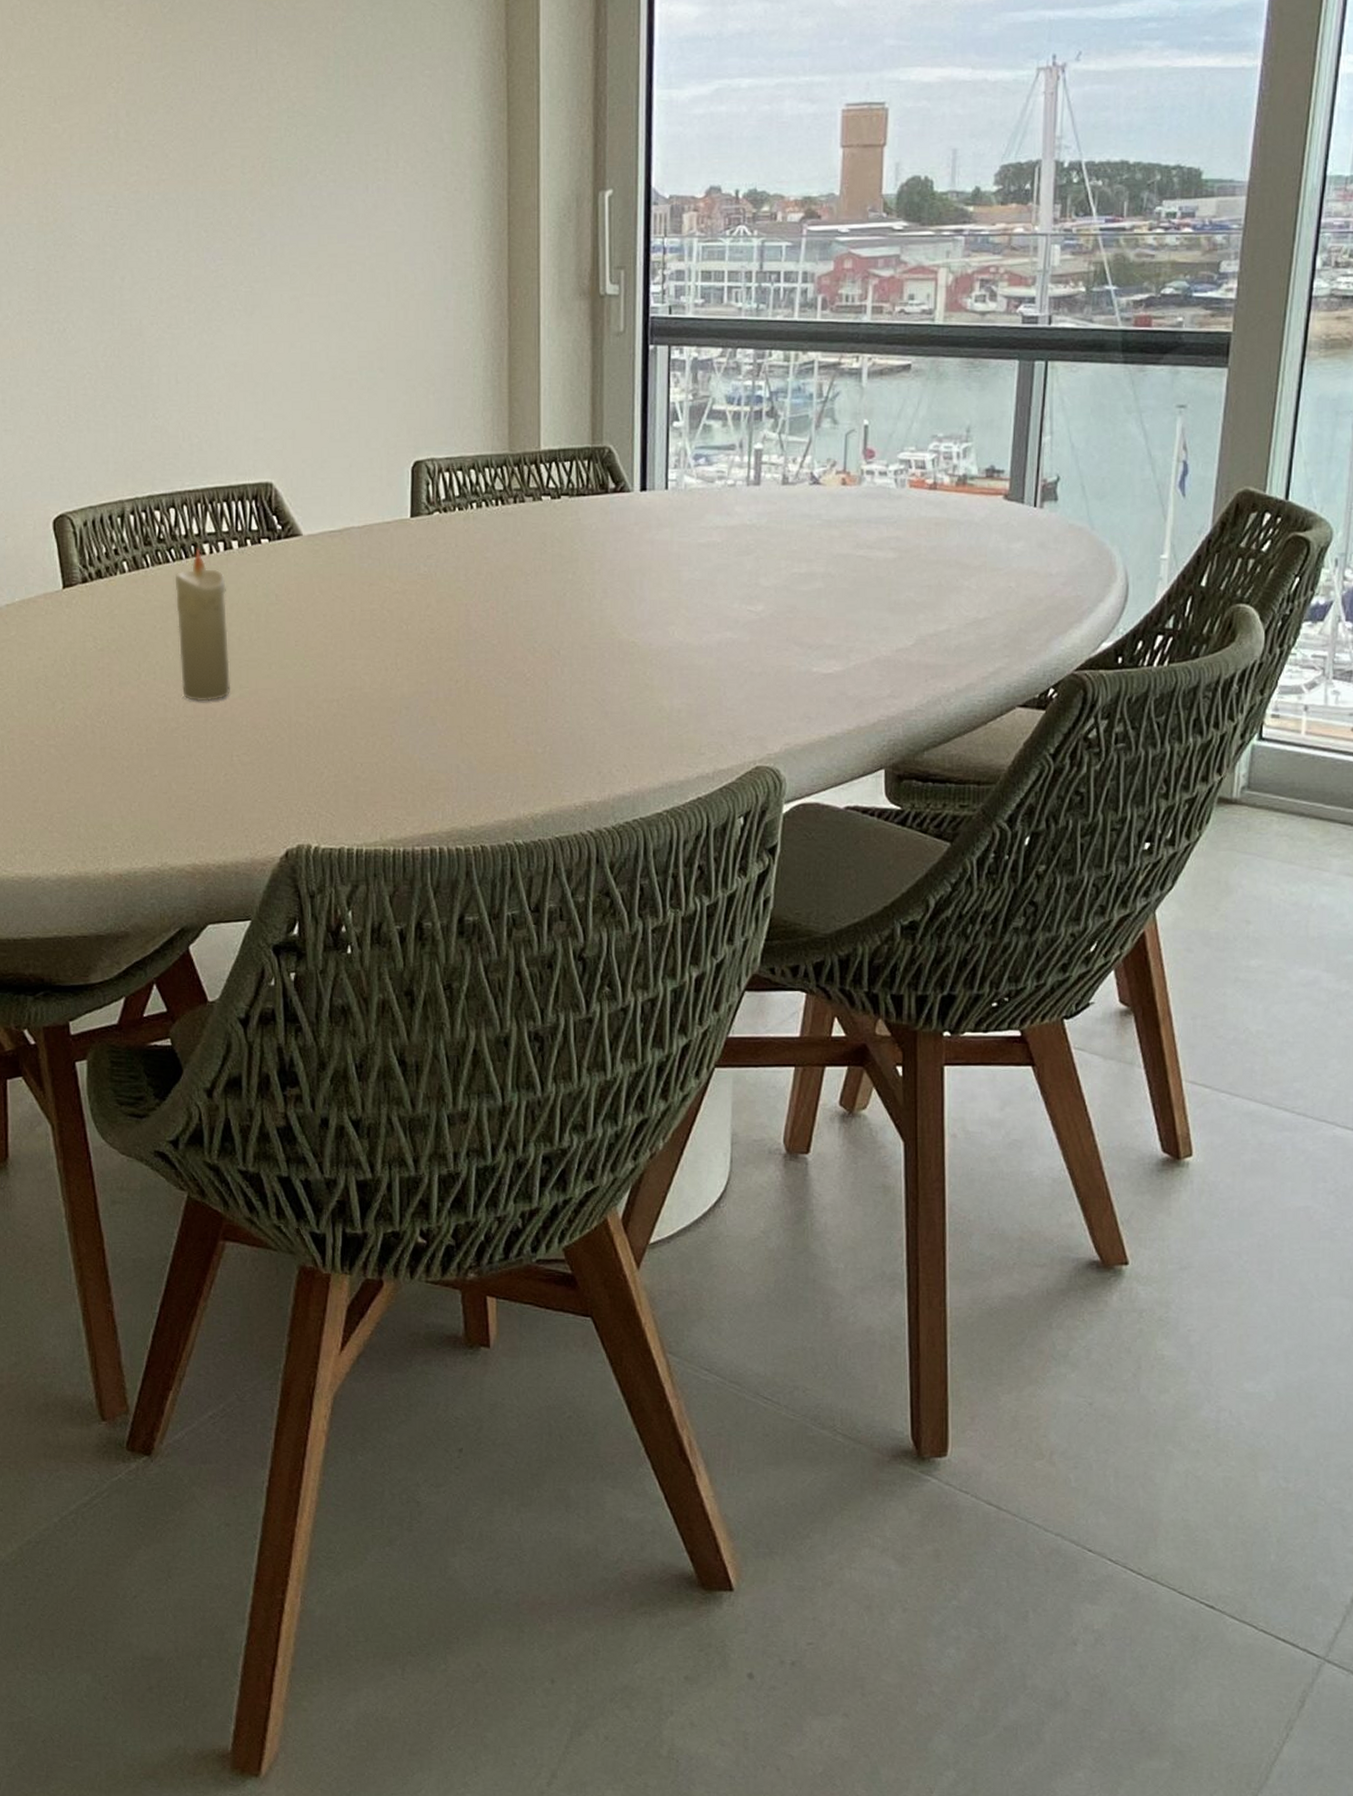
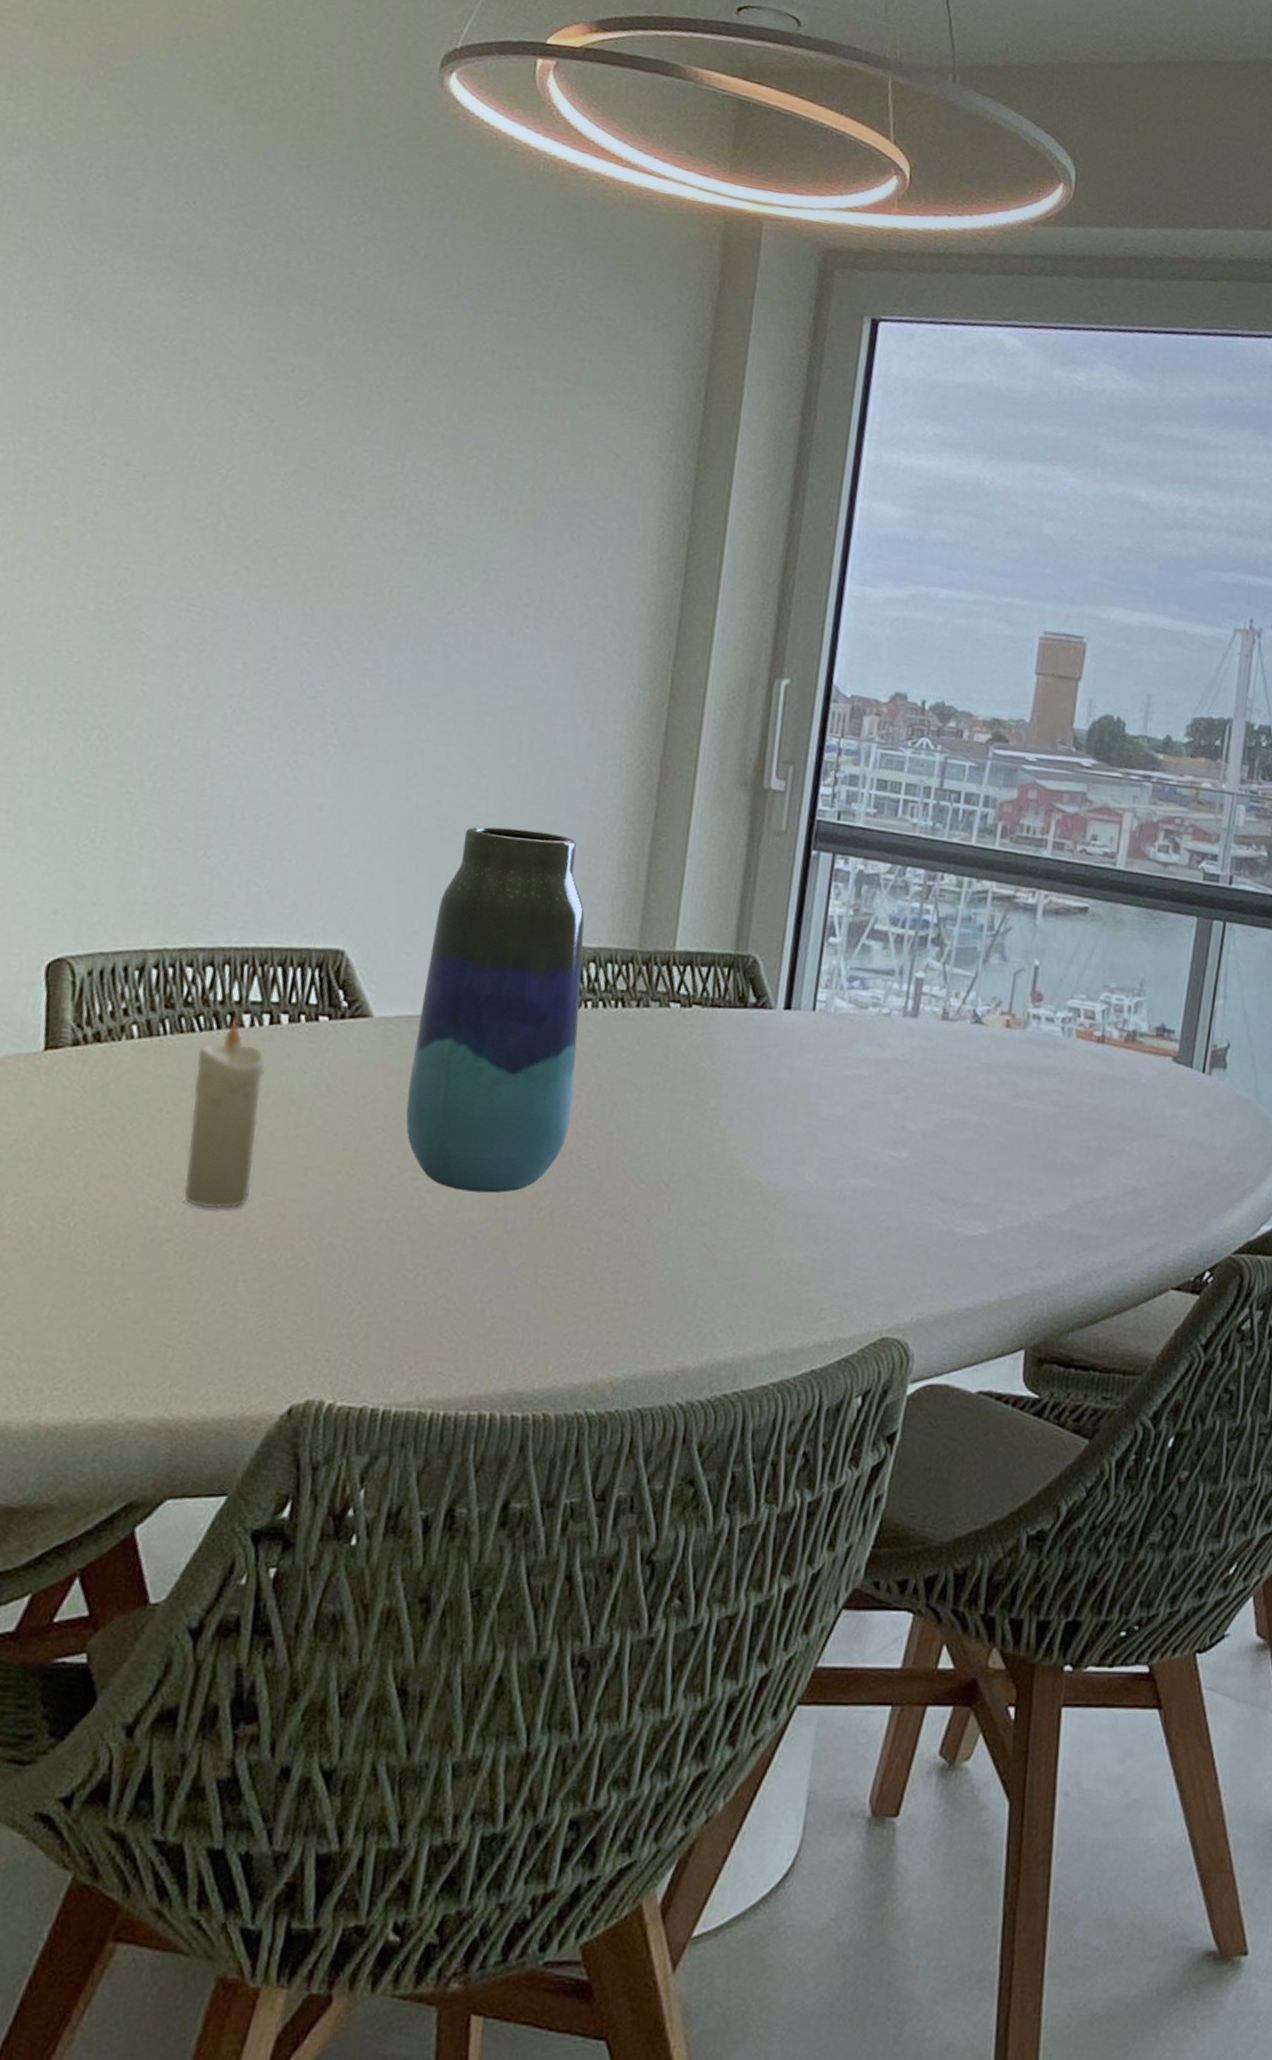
vase: none [338,360,471,671] -> present [406,826,585,1193]

